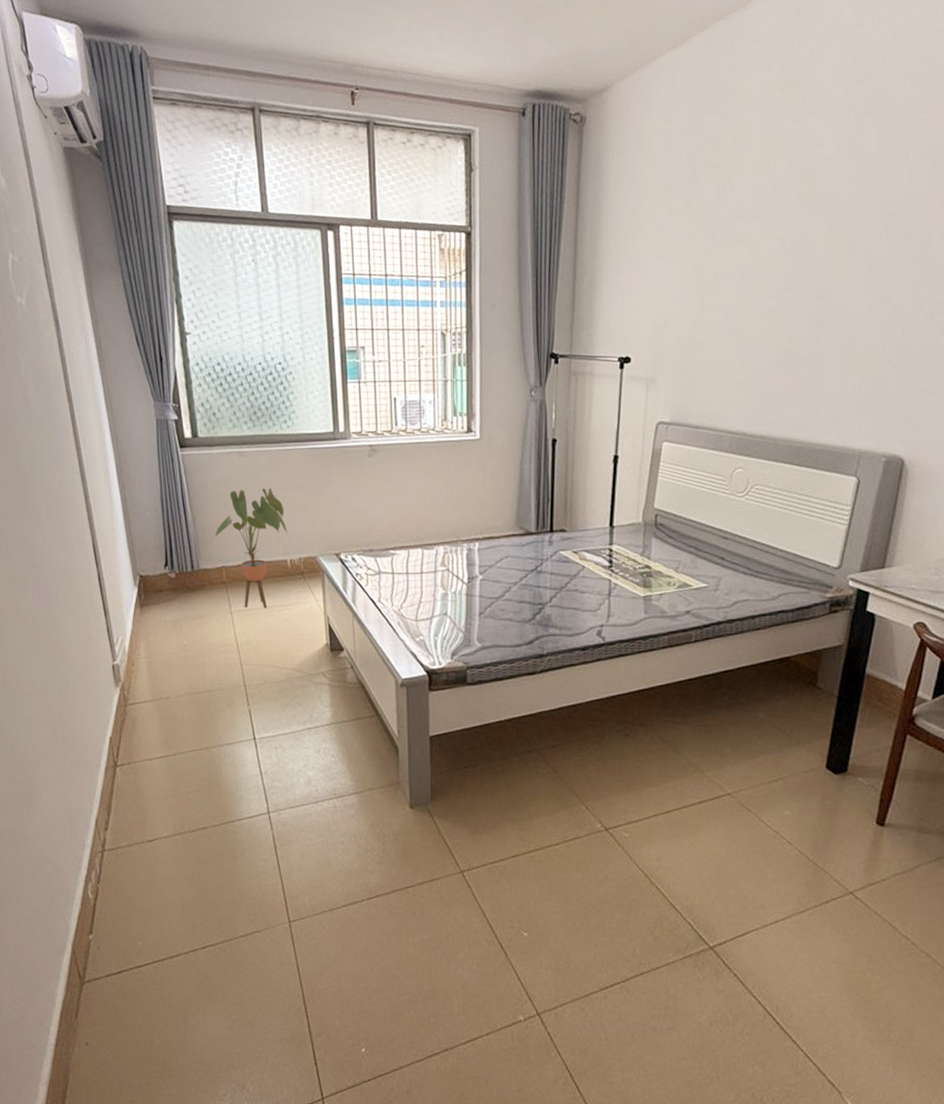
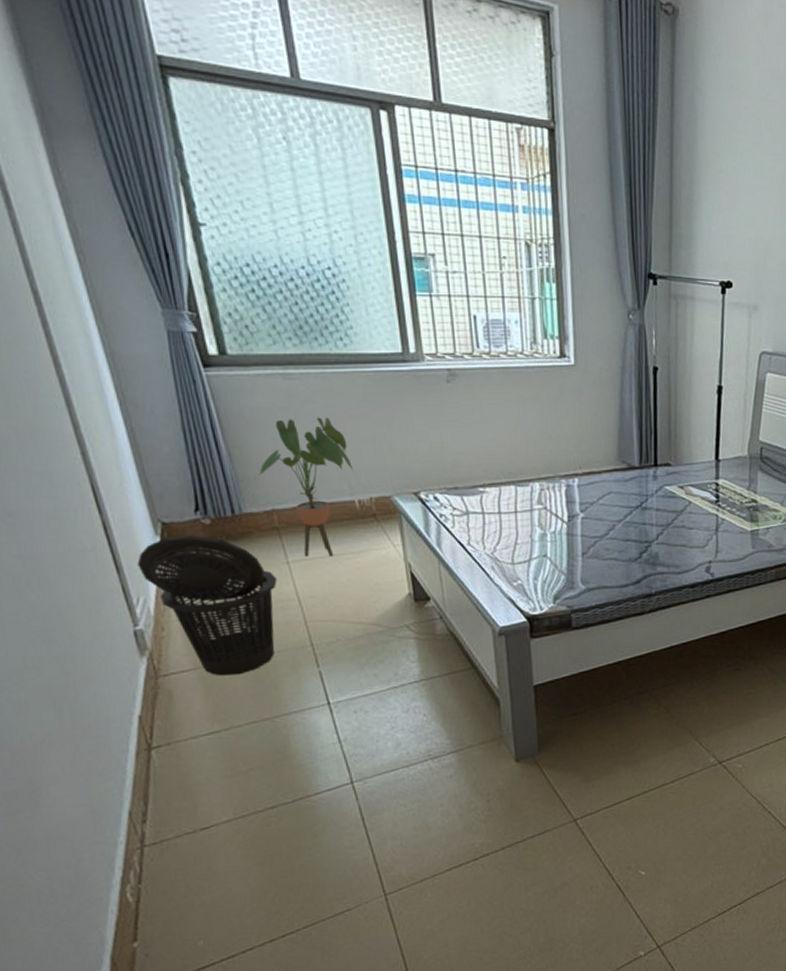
laundry basket: none [120,587,222,708] -> present [137,535,277,676]

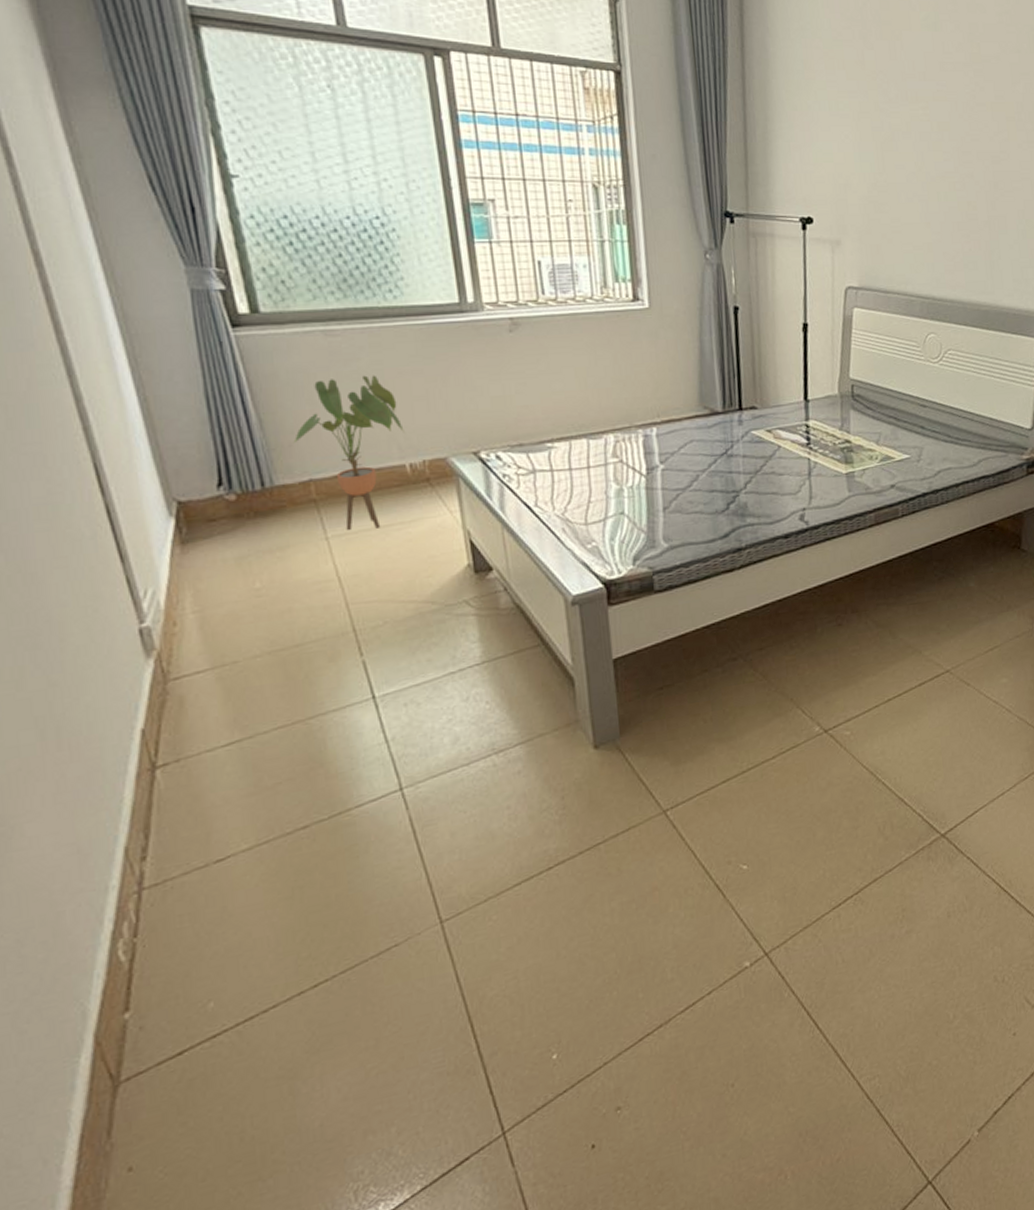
laundry basket: present [137,535,277,676] -> none [146,513,314,675]

